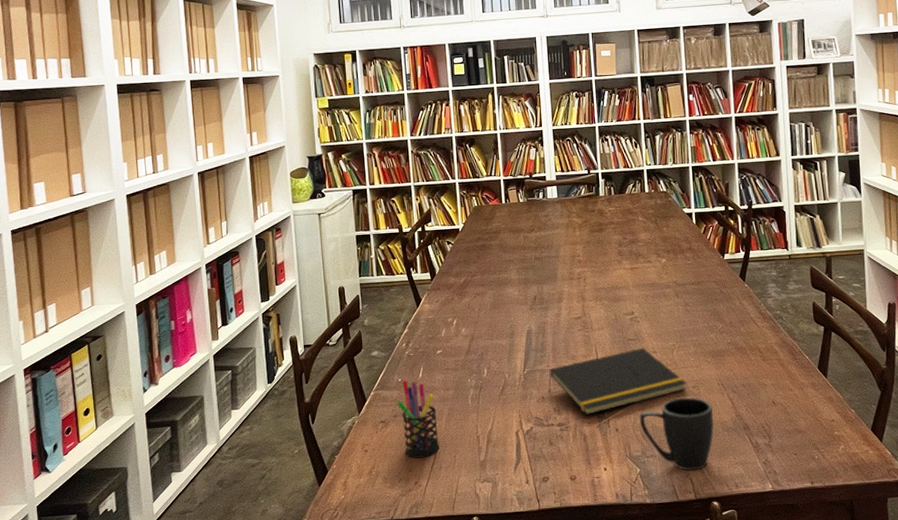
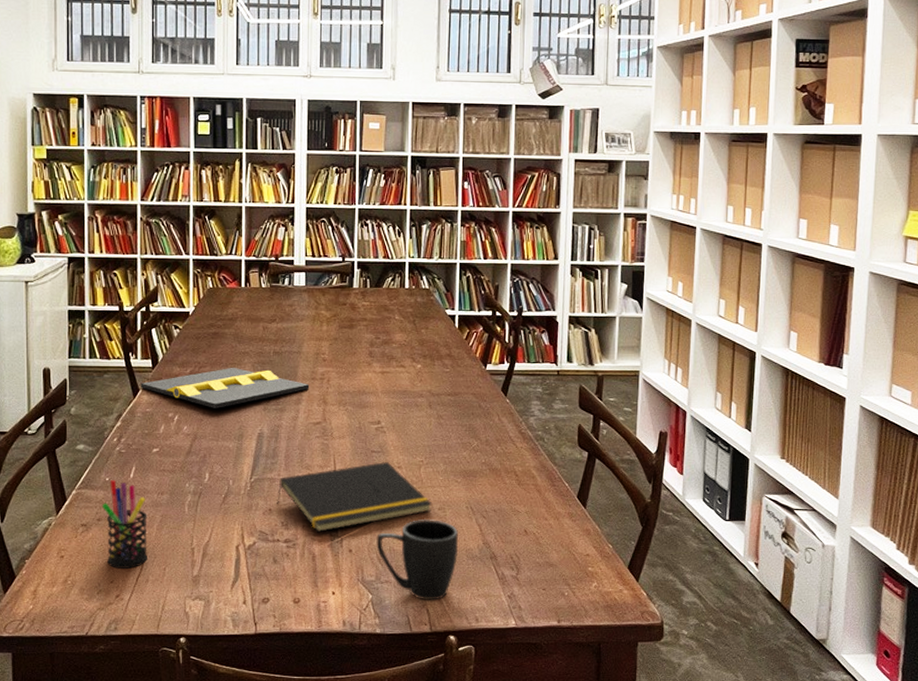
document tray: none [422,273,569,312] -> present [140,367,310,408]

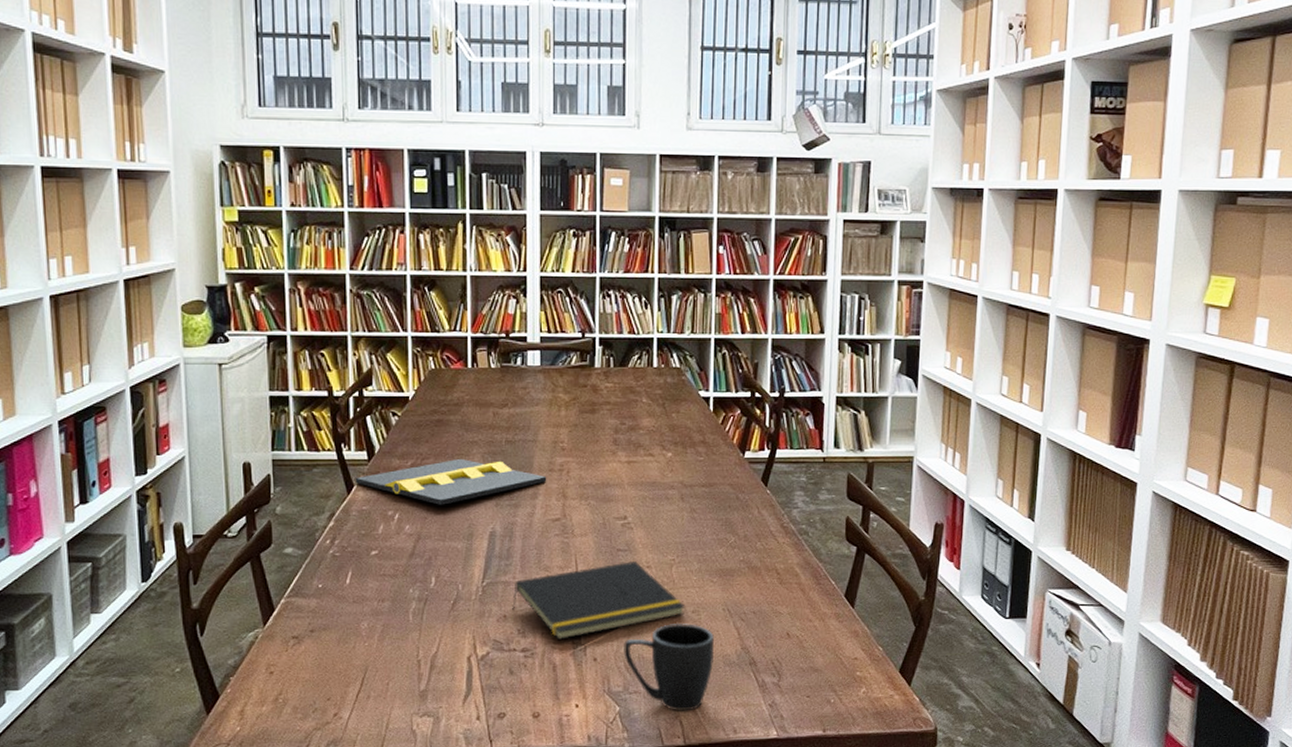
pen holder: present [102,480,147,568] -> none [315,587,368,684]

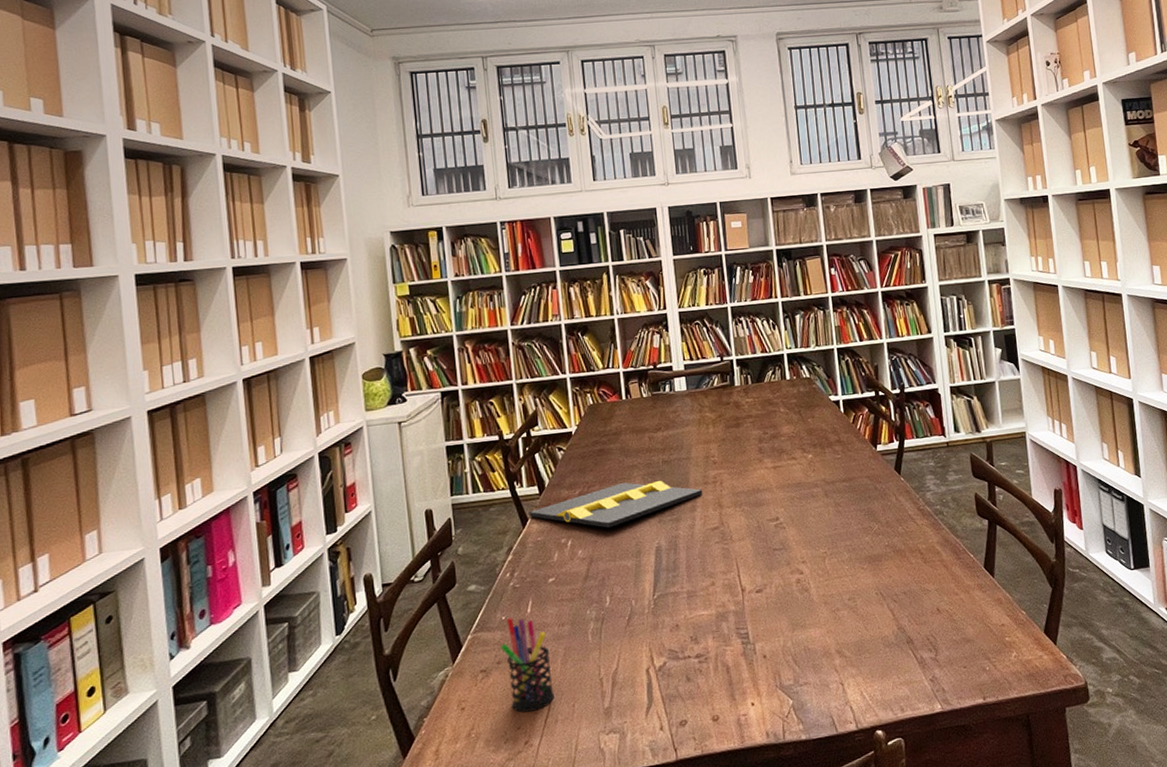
pen holder: none [315,587,368,684] -> present [501,618,554,713]
notepad: present [512,561,686,640] -> none [682,558,842,642]
mug: present [624,622,714,711] -> none [789,610,874,697]

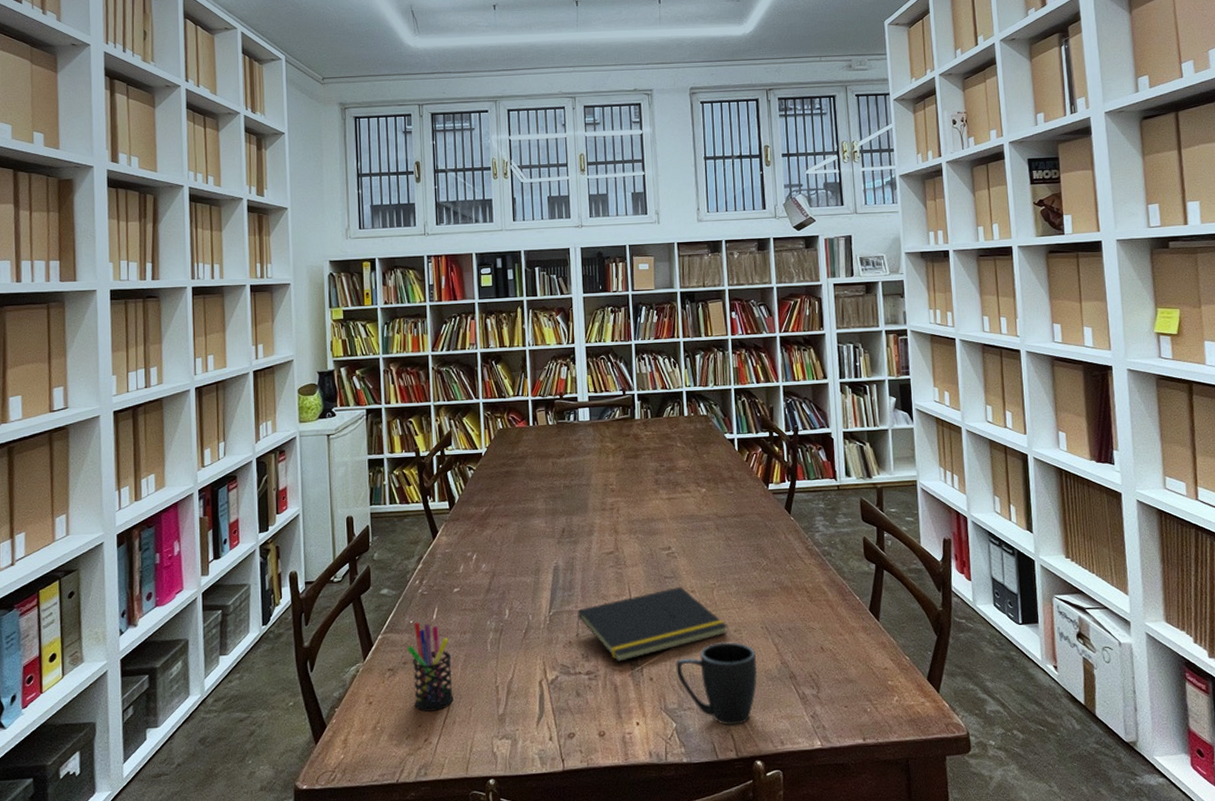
document tray: present [529,480,703,528] -> none [439,503,601,545]
notepad: none [682,558,842,642] -> present [576,587,728,662]
mug: none [789,610,874,697] -> present [676,641,757,726]

